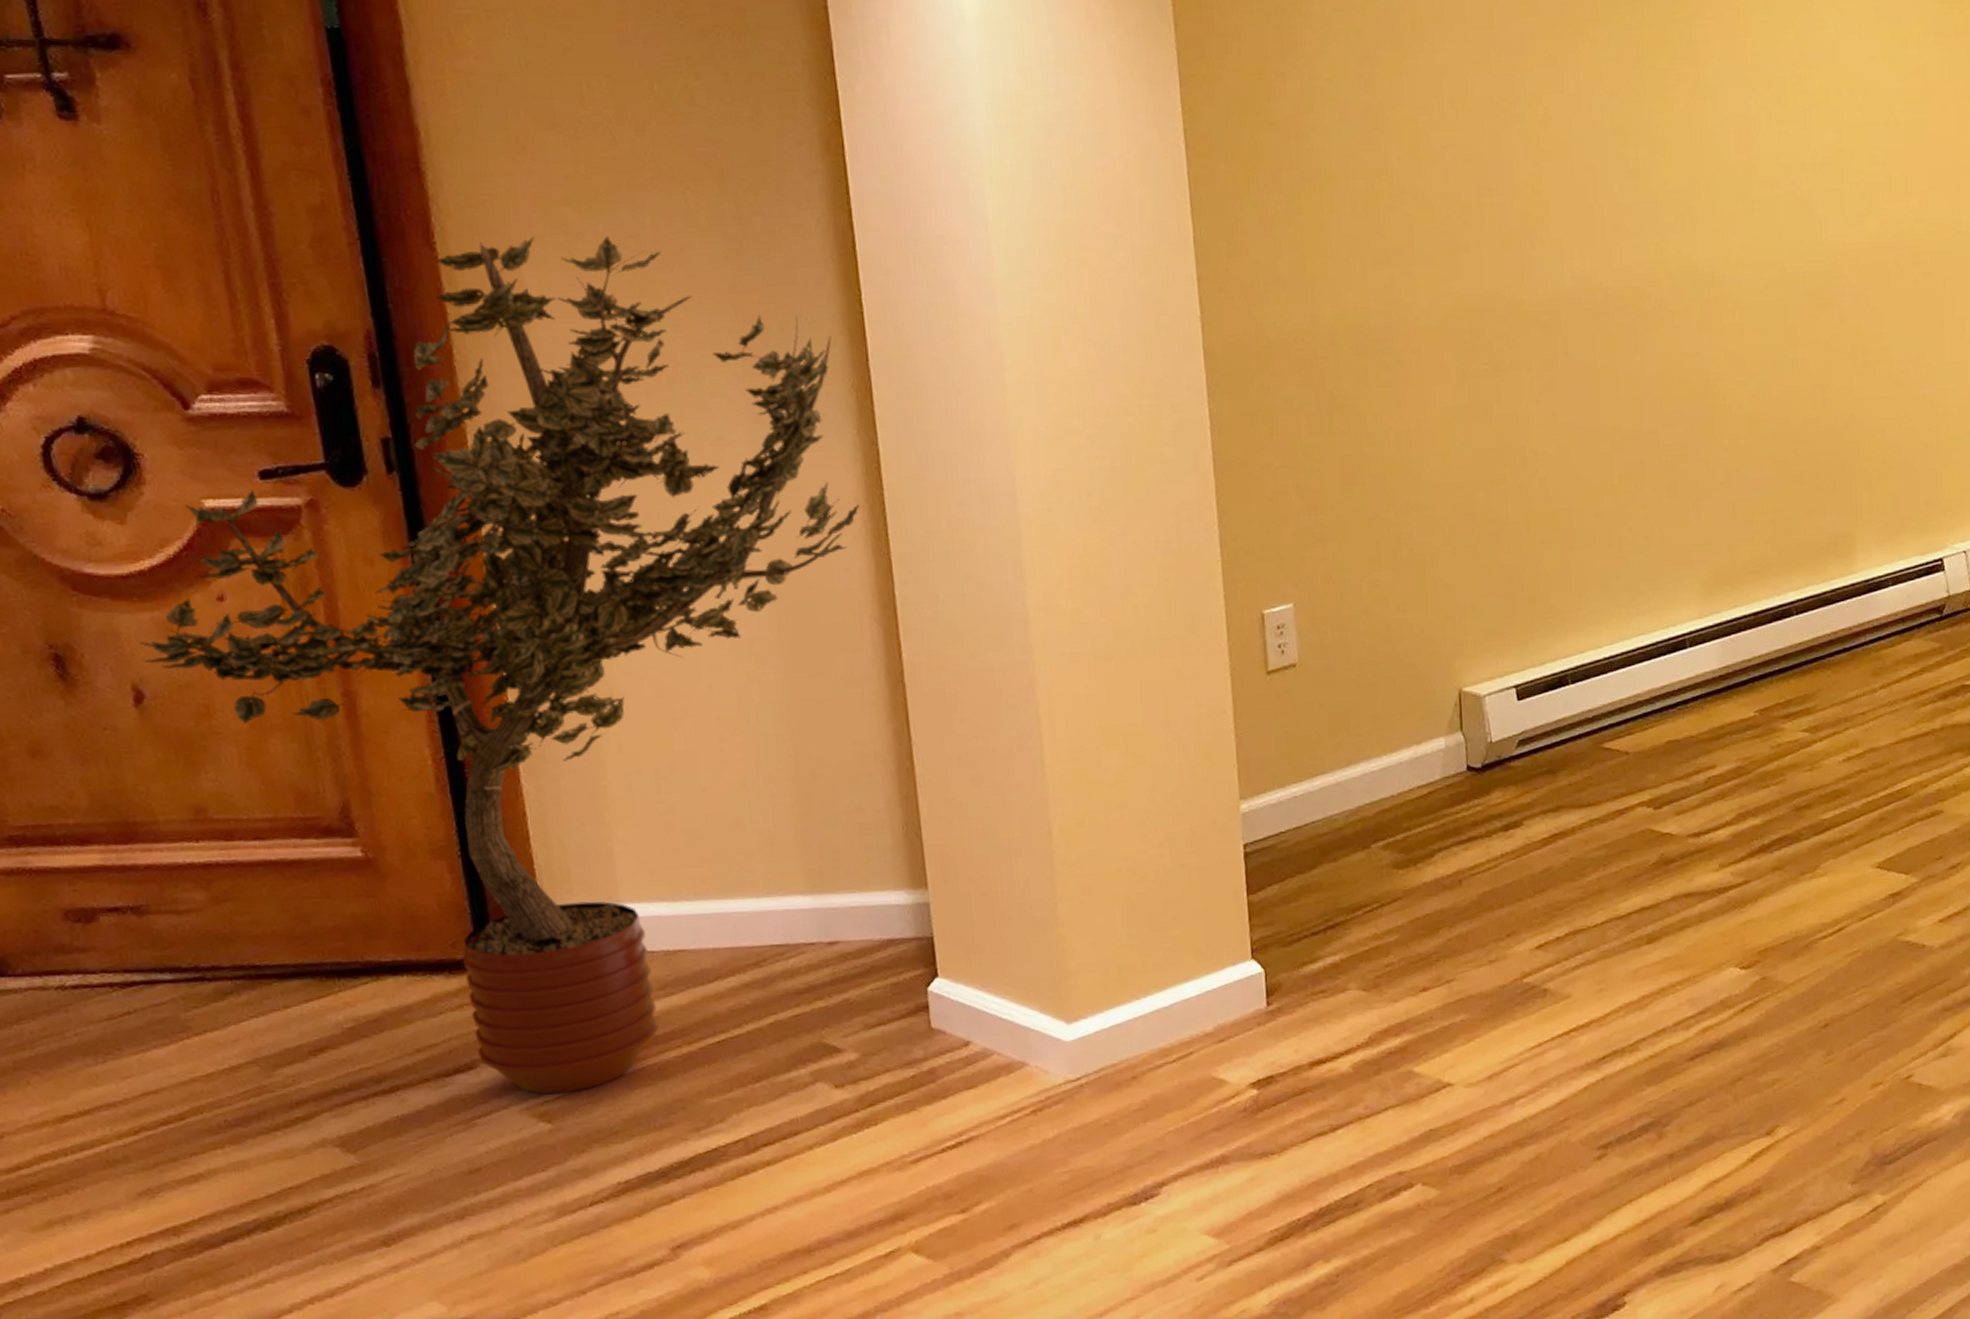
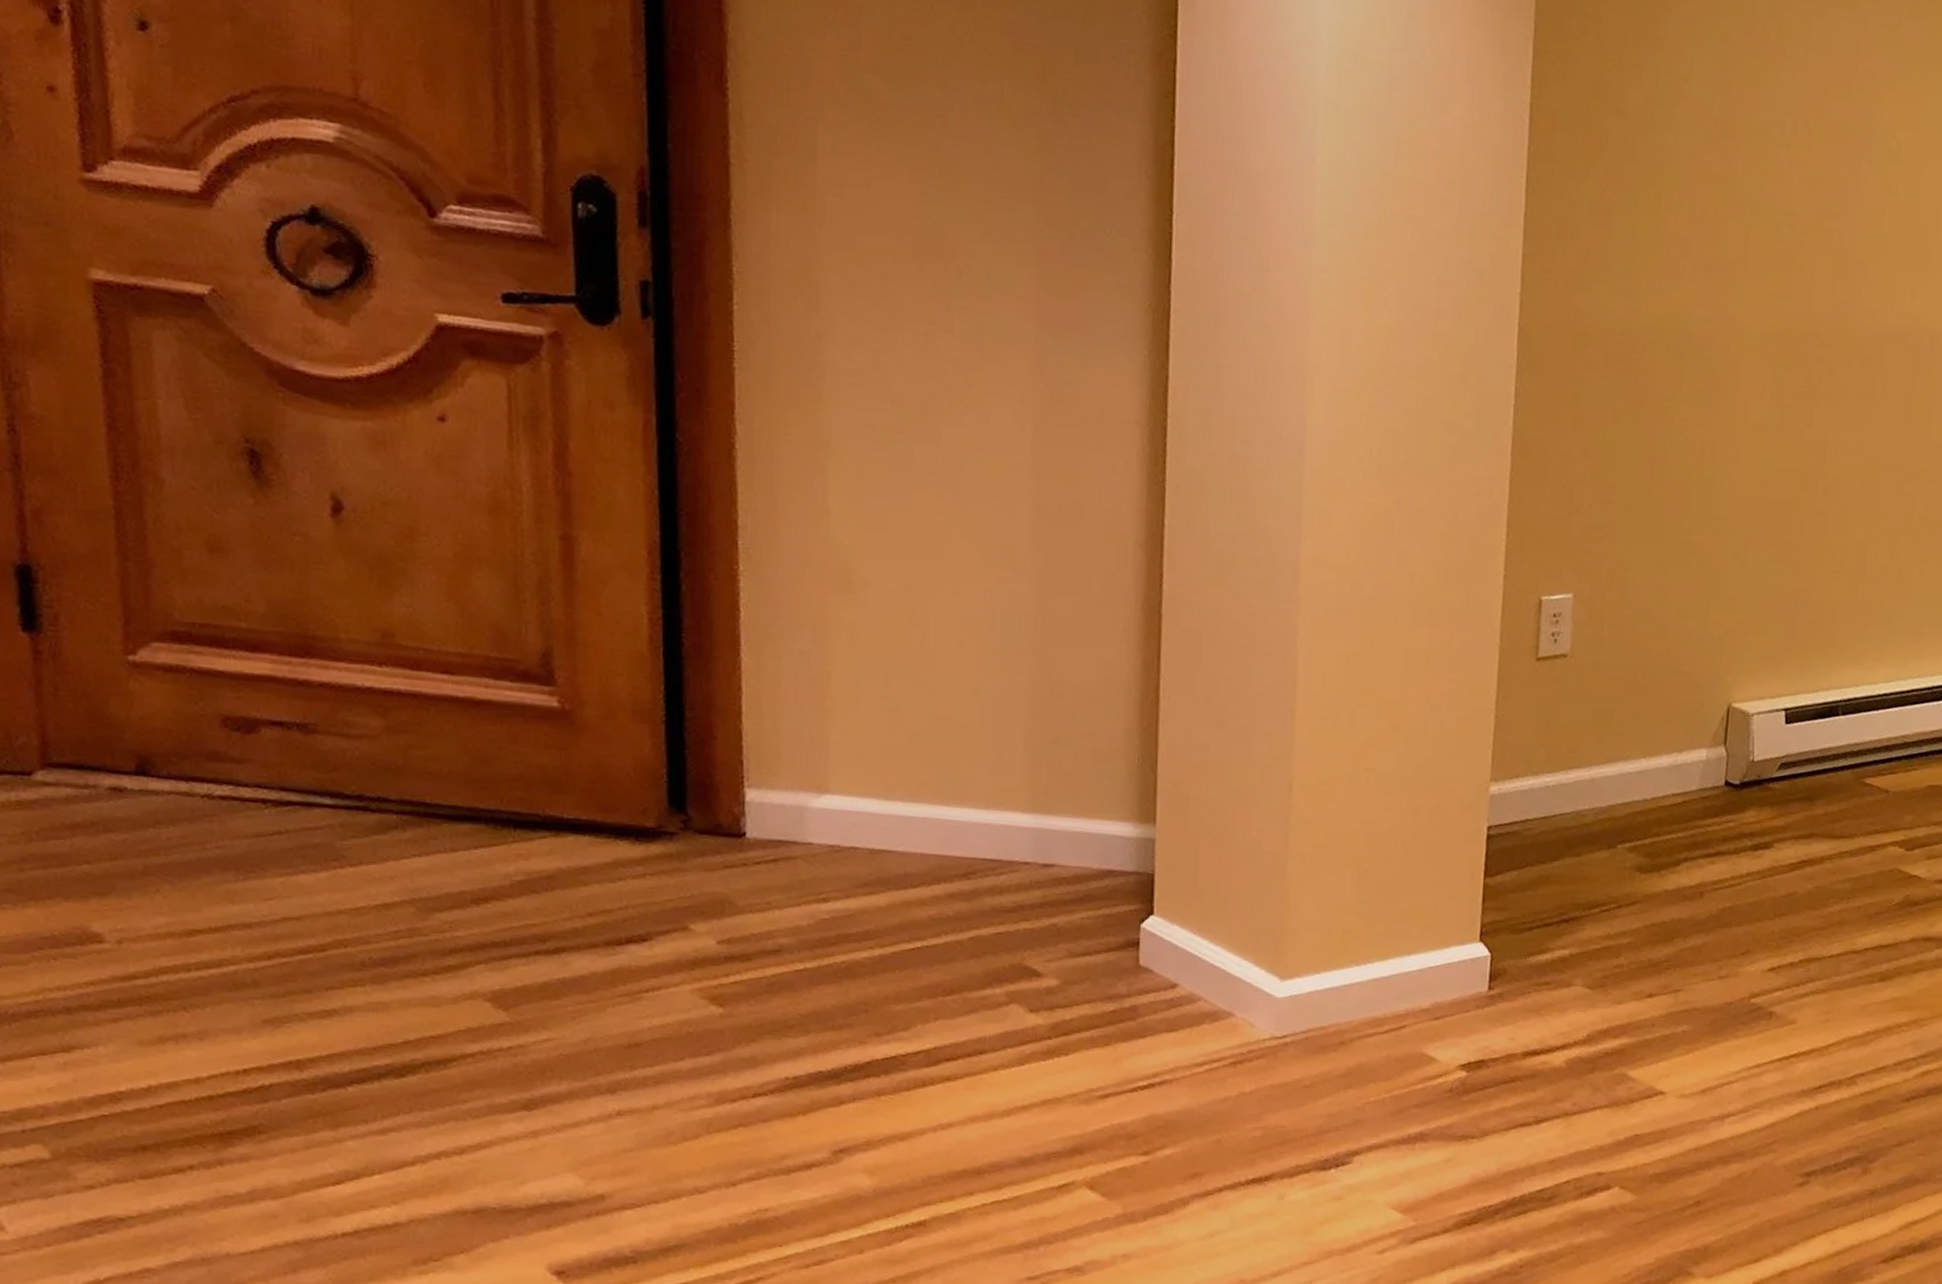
potted tree: present [139,236,860,1094] -> none [346,95,1140,979]

